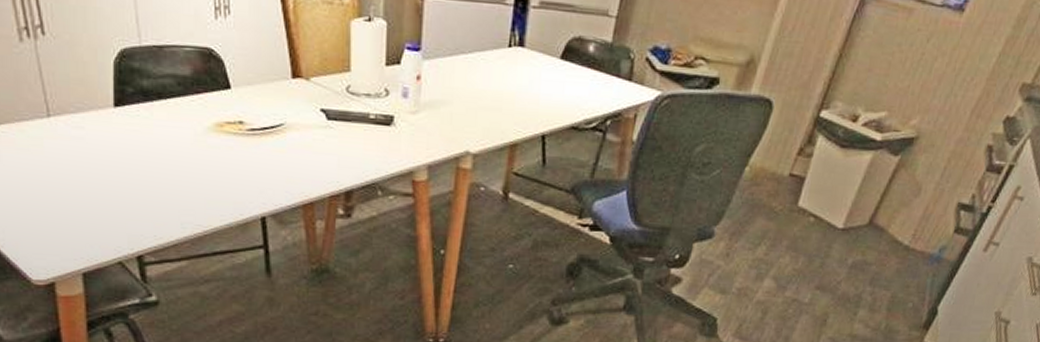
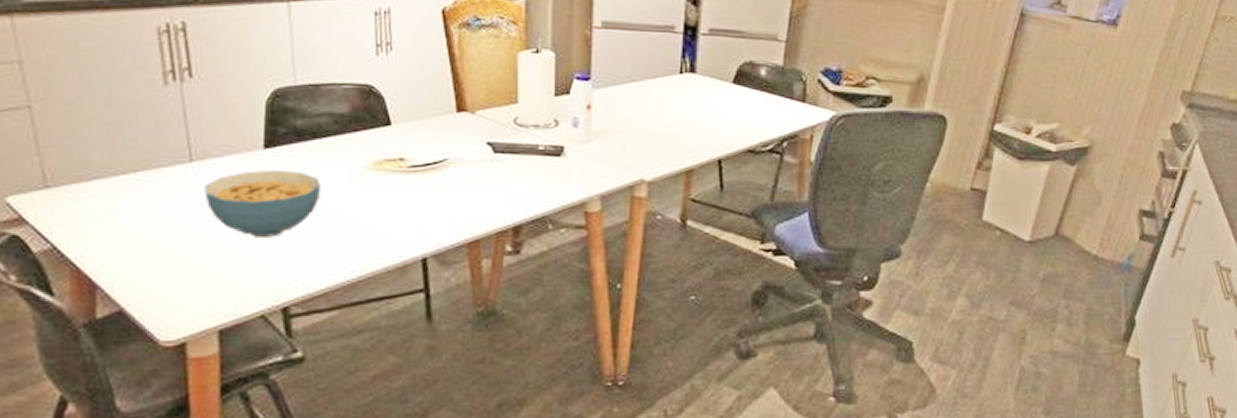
cereal bowl: none [63,127,167,191] -> present [204,169,320,237]

